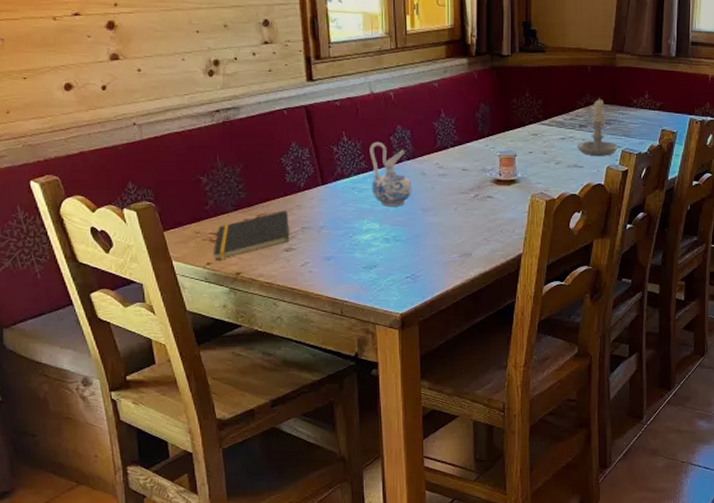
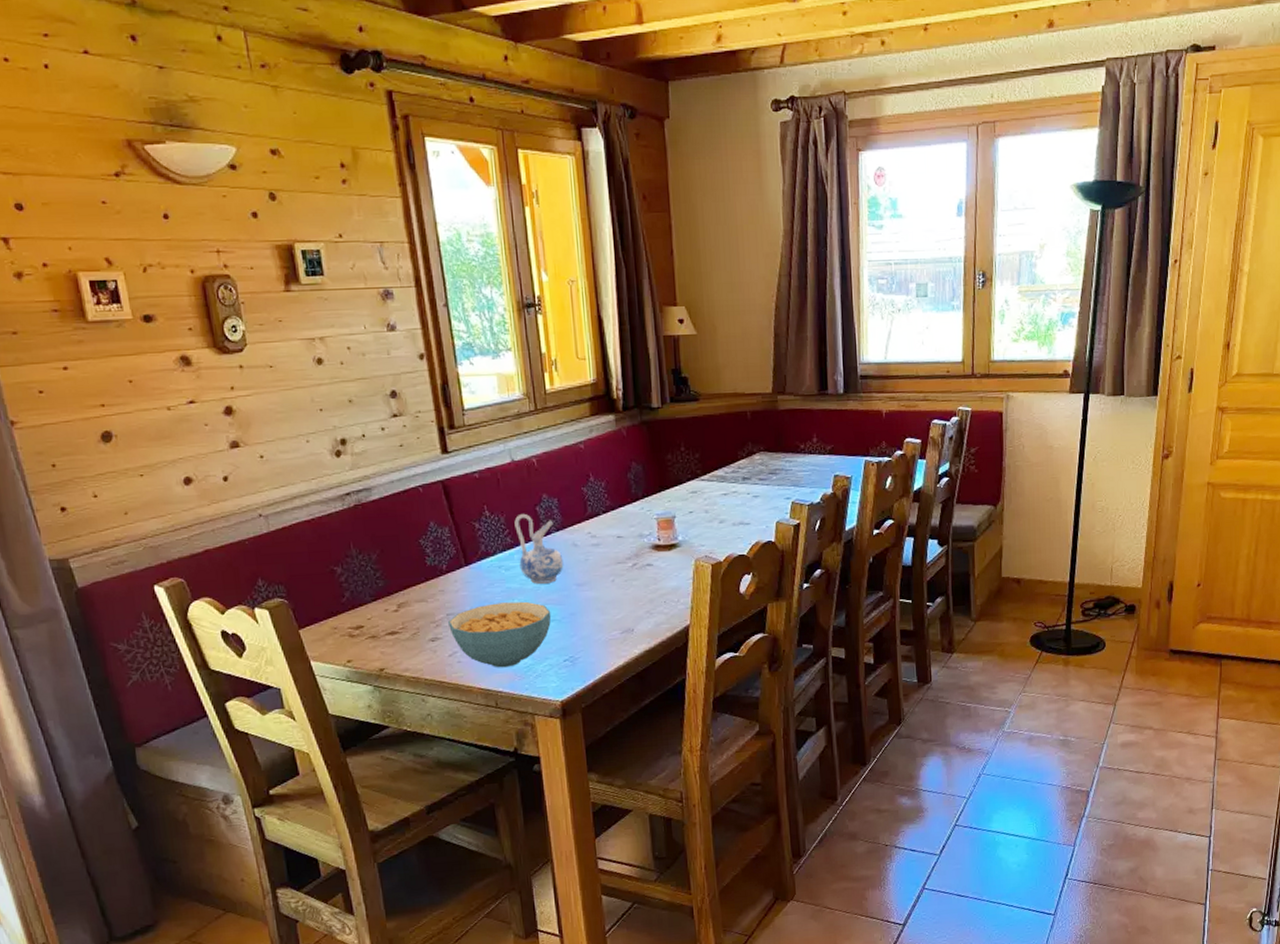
notepad: present [214,210,290,260] -> none [354,597,435,657]
cereal bowl: none [303,221,397,280] -> present [448,601,551,668]
candle: present [578,98,617,156] -> none [742,446,786,511]

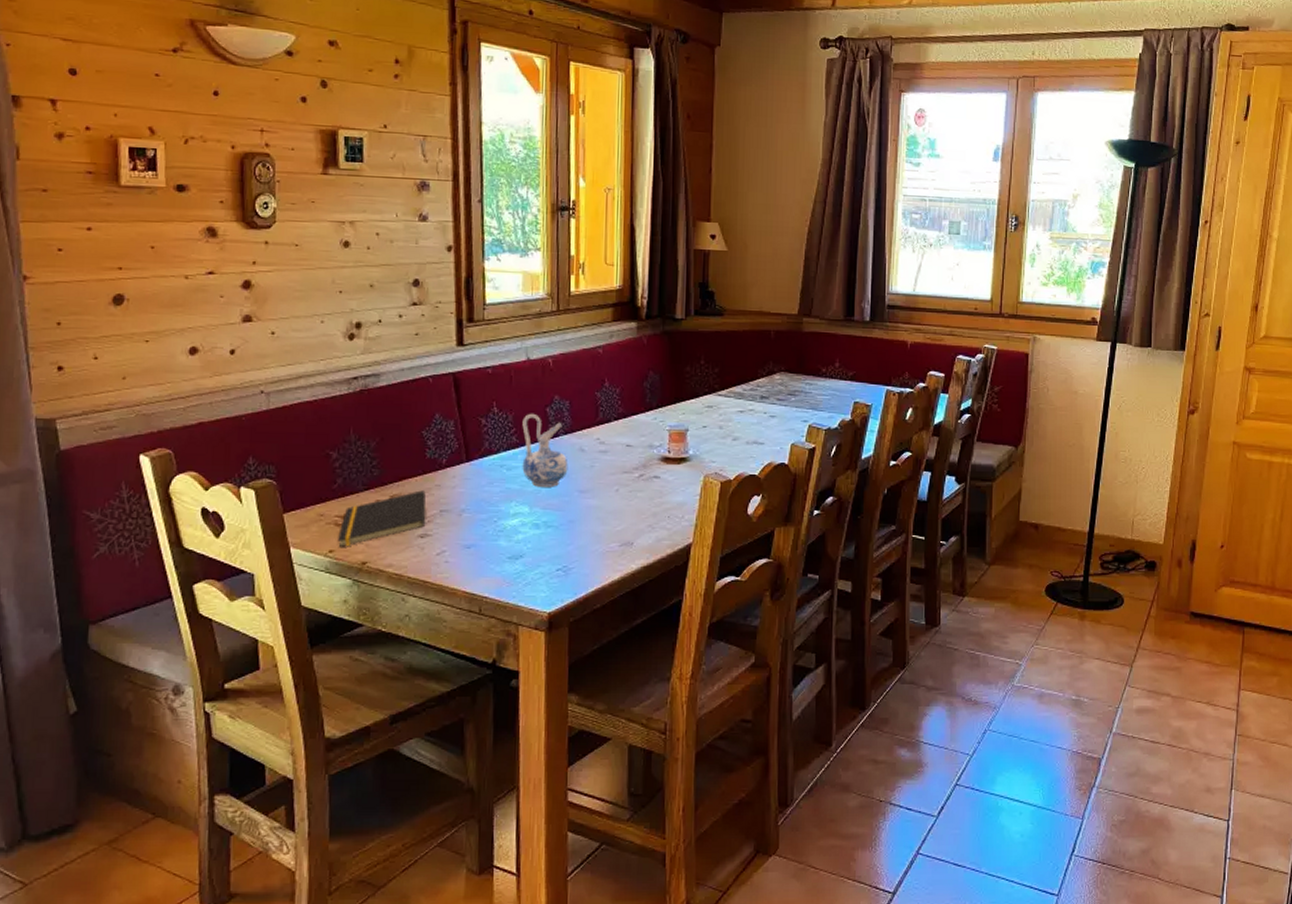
notepad: none [354,597,435,657] -> present [338,490,426,547]
cereal bowl: present [448,601,551,668] -> none [441,503,549,572]

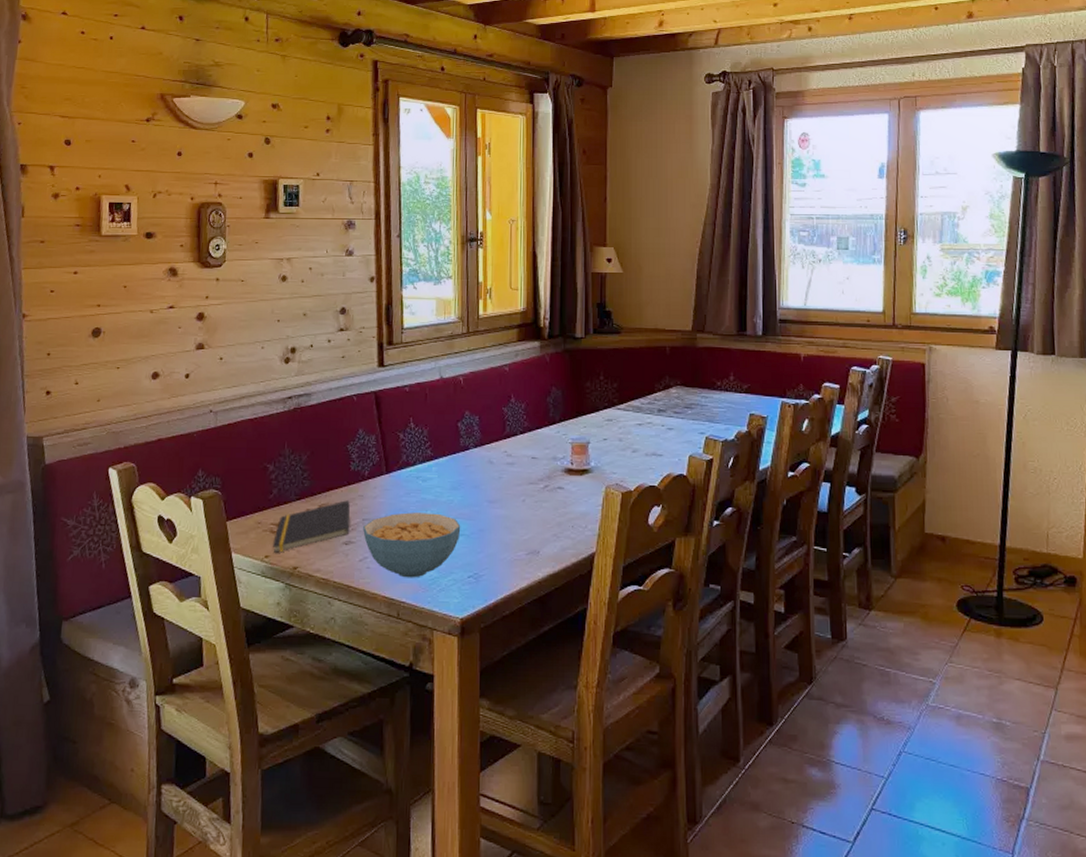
cereal bowl: none [441,503,549,572] -> present [363,512,461,578]
ceramic pitcher: present [522,413,568,487] -> none [436,428,478,498]

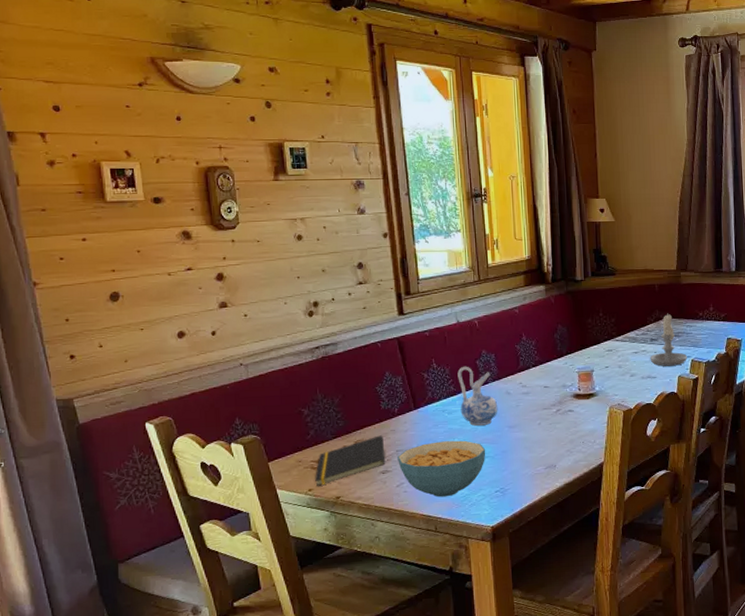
ceramic pitcher: none [436,428,478,498] -> present [457,366,498,426]
candle: none [656,381,700,443] -> present [650,313,687,366]

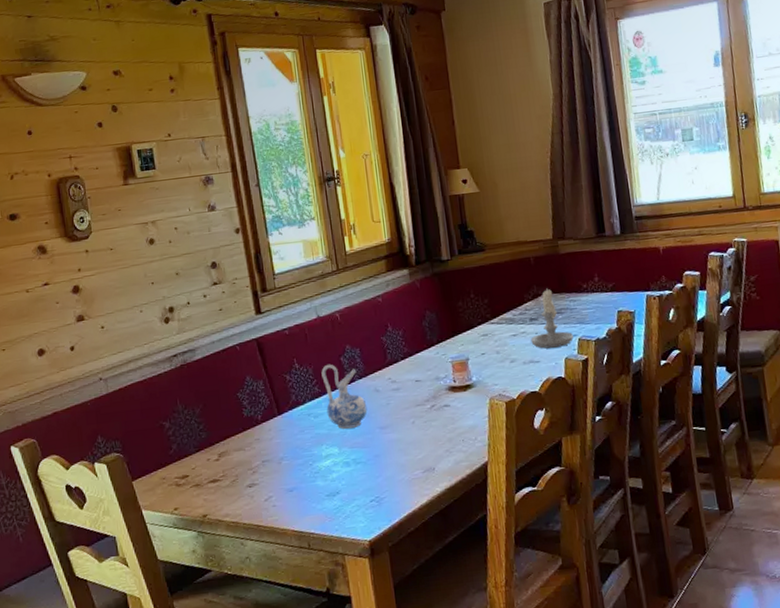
notepad: present [315,435,386,486] -> none [180,445,252,504]
cereal bowl: present [398,440,486,498] -> none [264,445,357,511]

